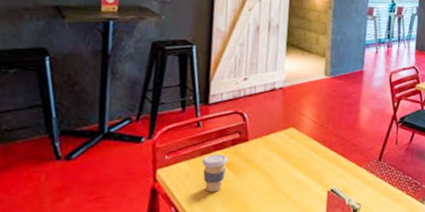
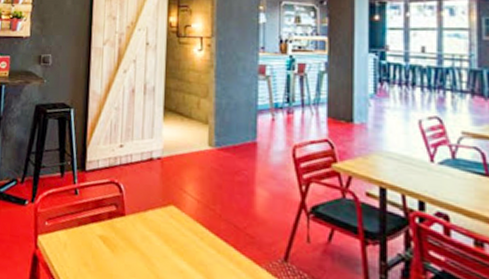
coffee cup: present [202,155,229,192] -> none [79,226,105,269]

